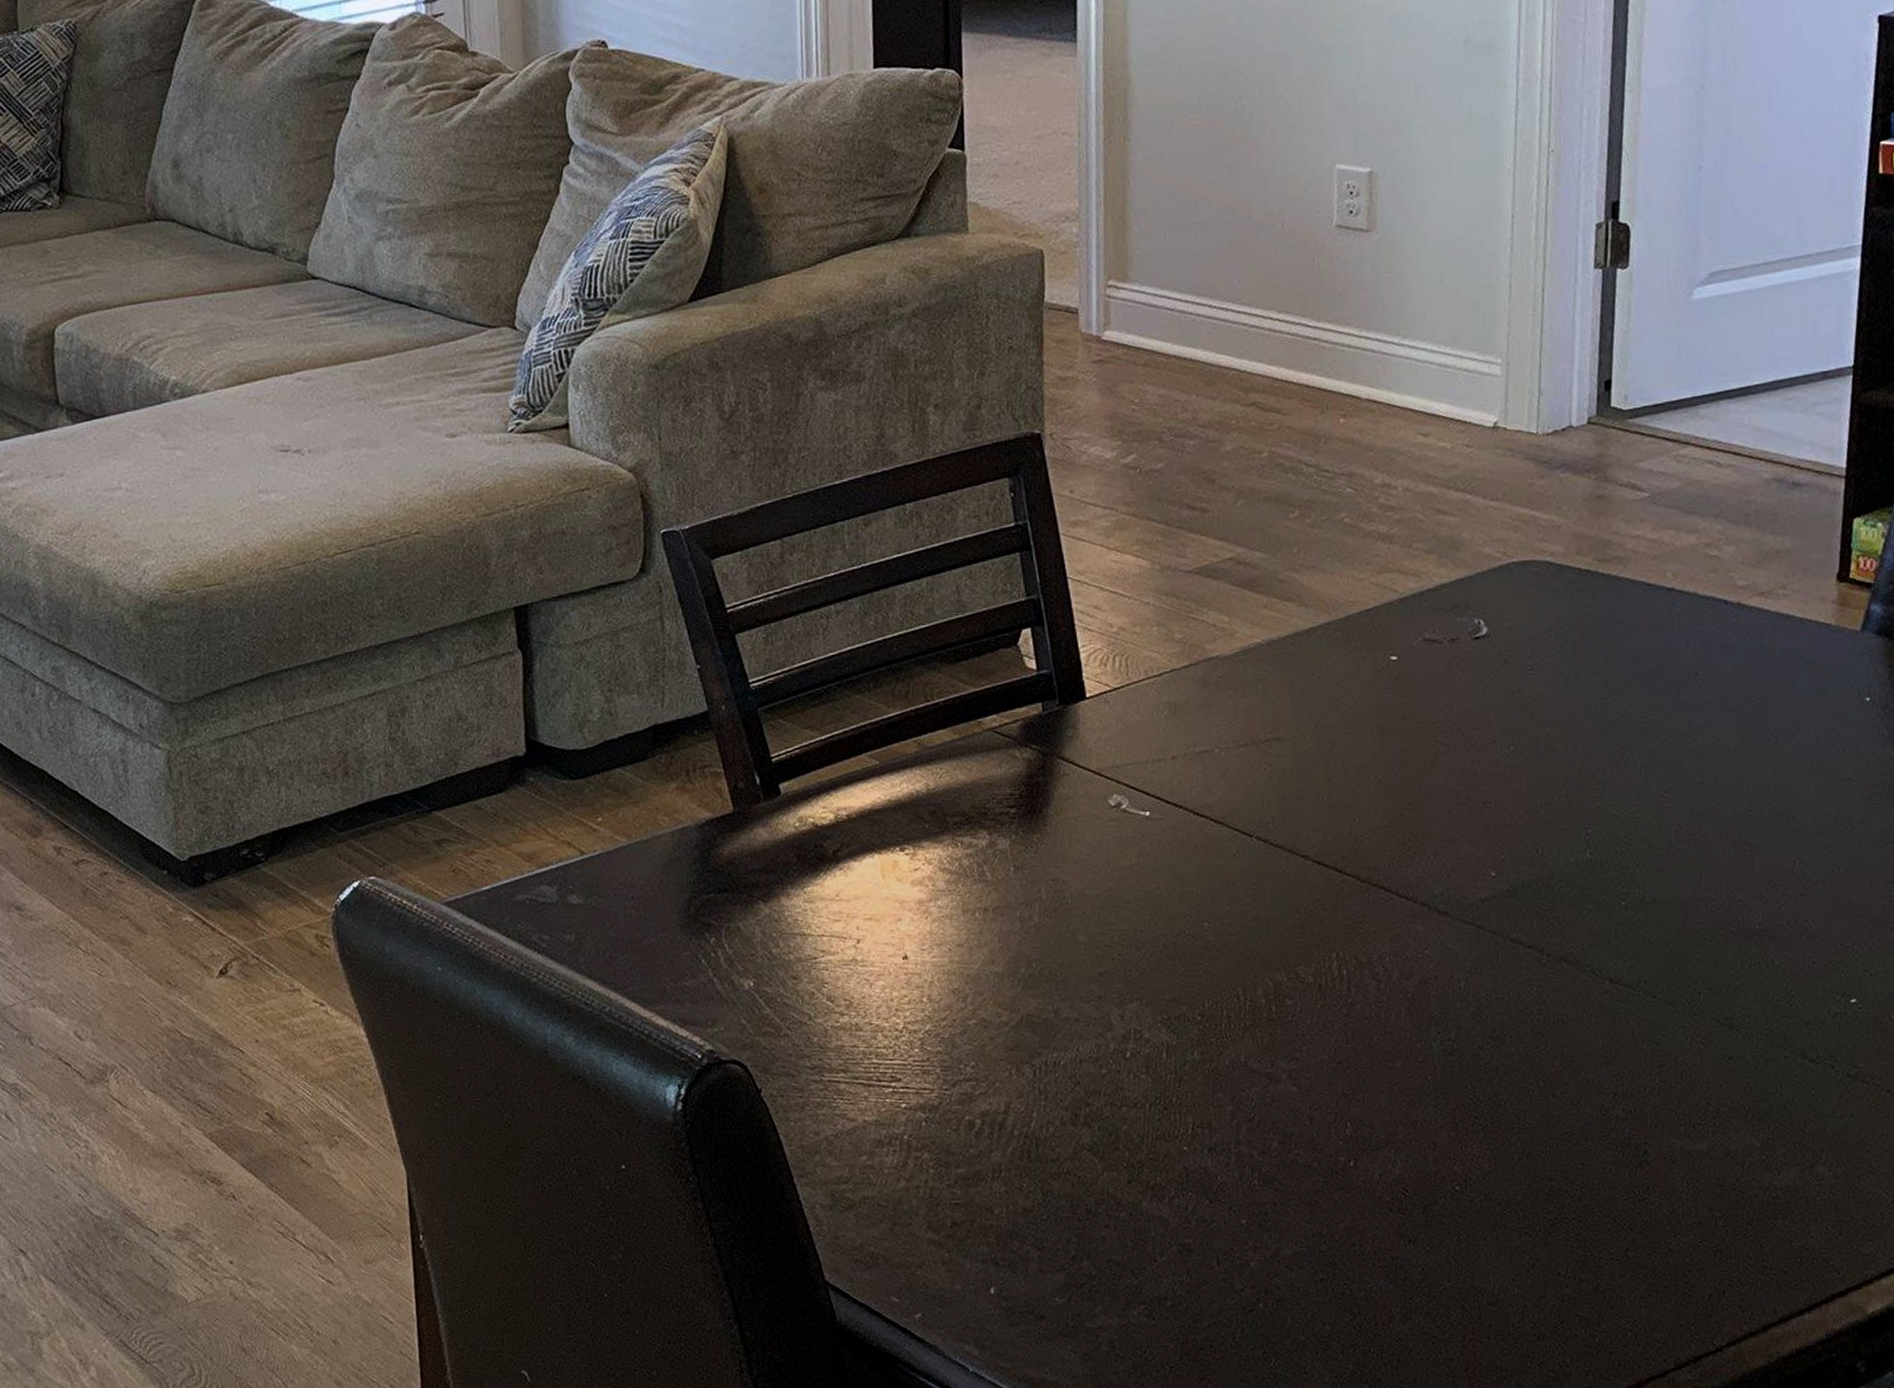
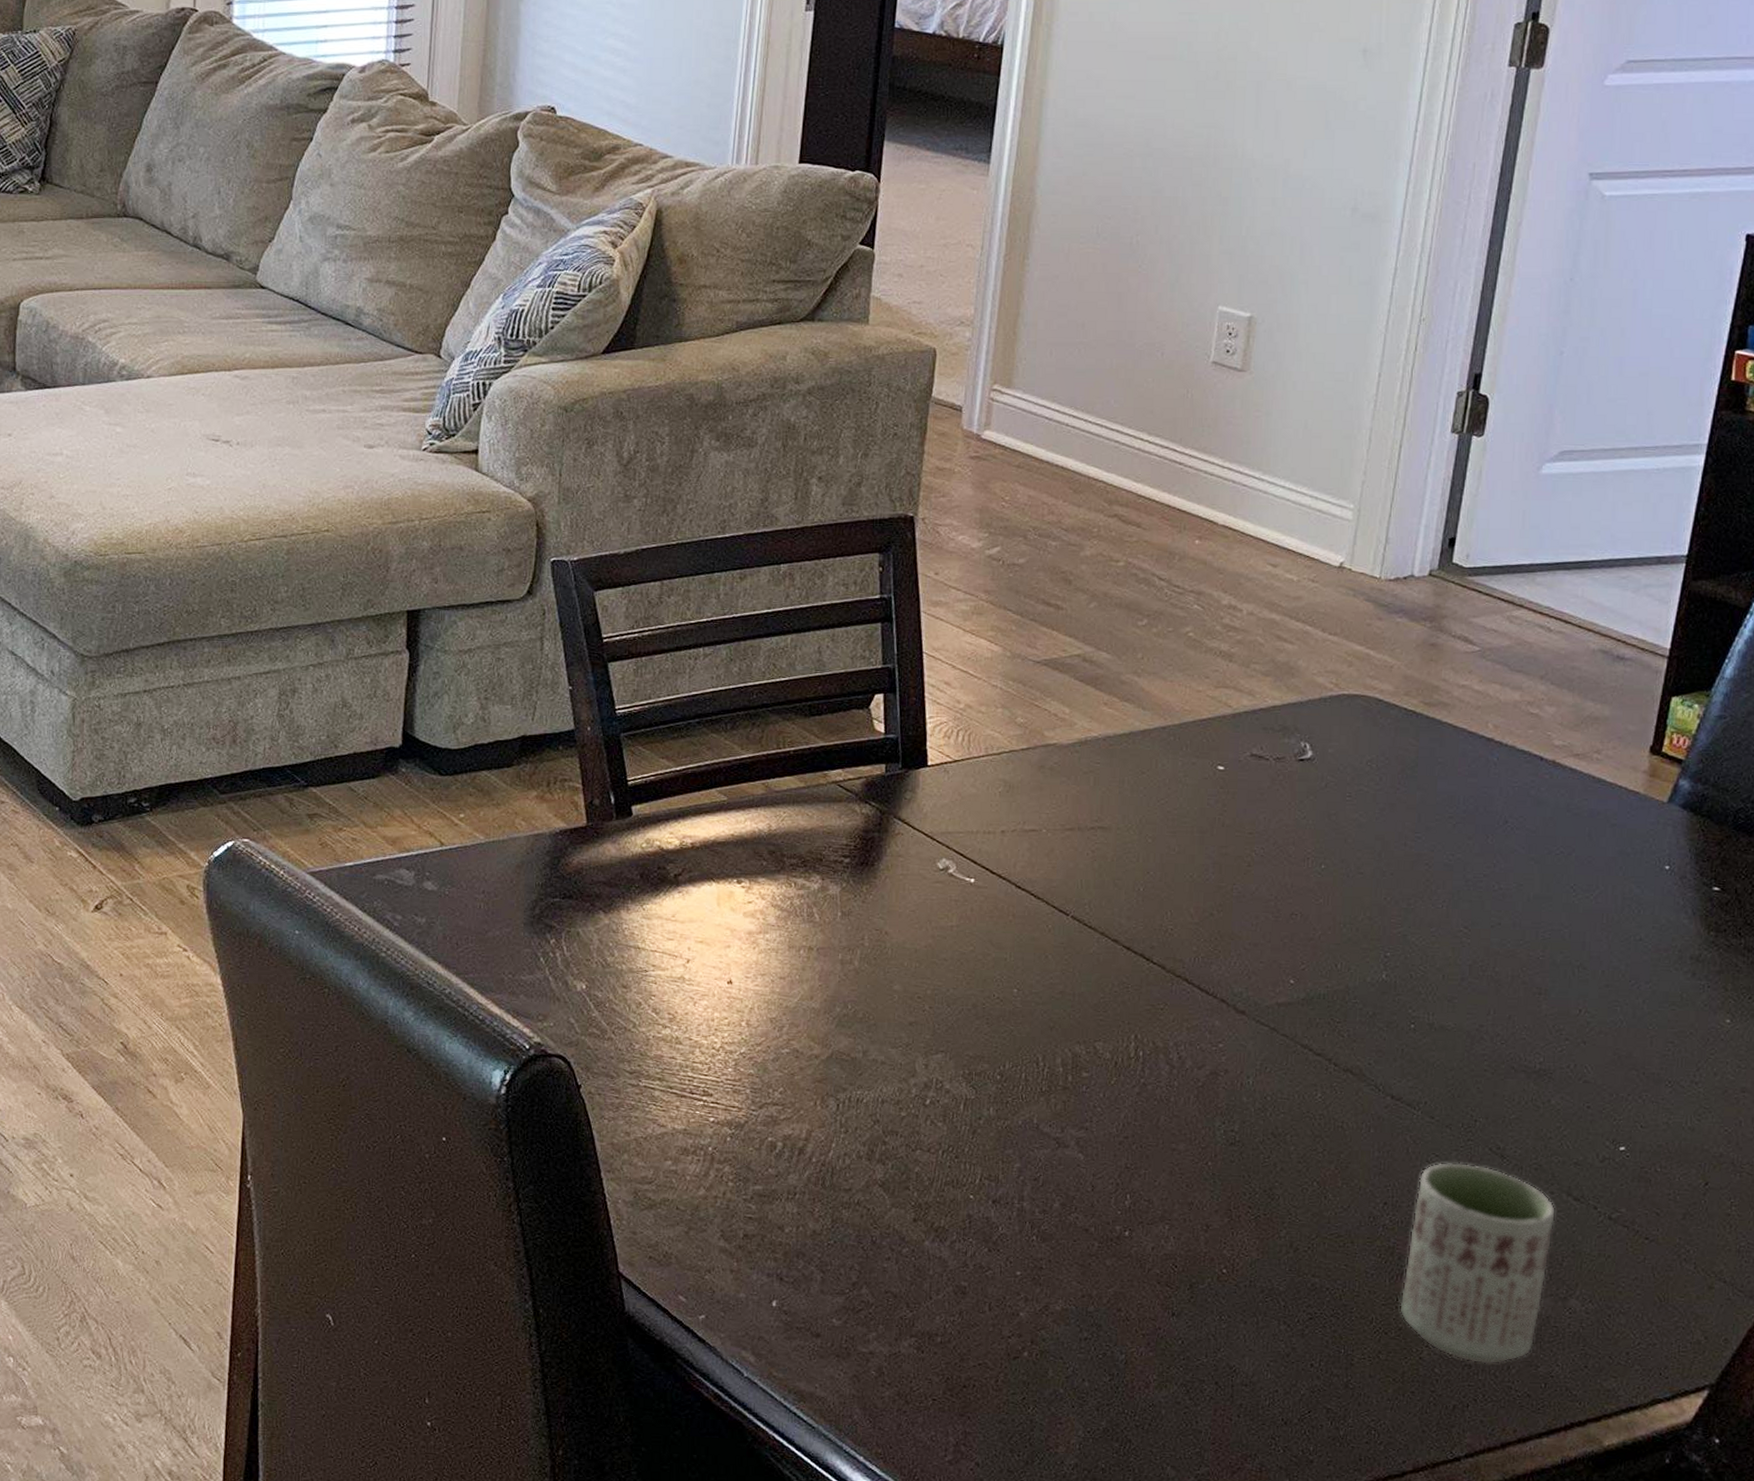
cup: none [1642,1039,1793,1247] -> present [1400,1162,1556,1364]

